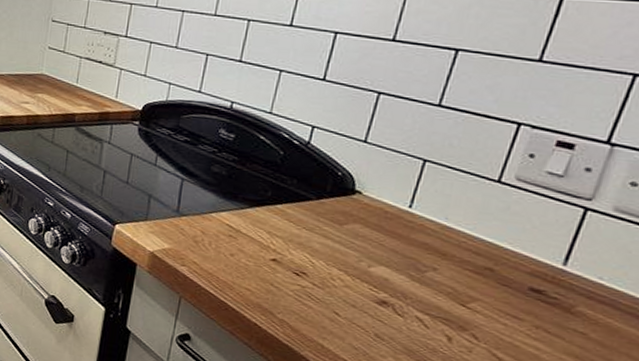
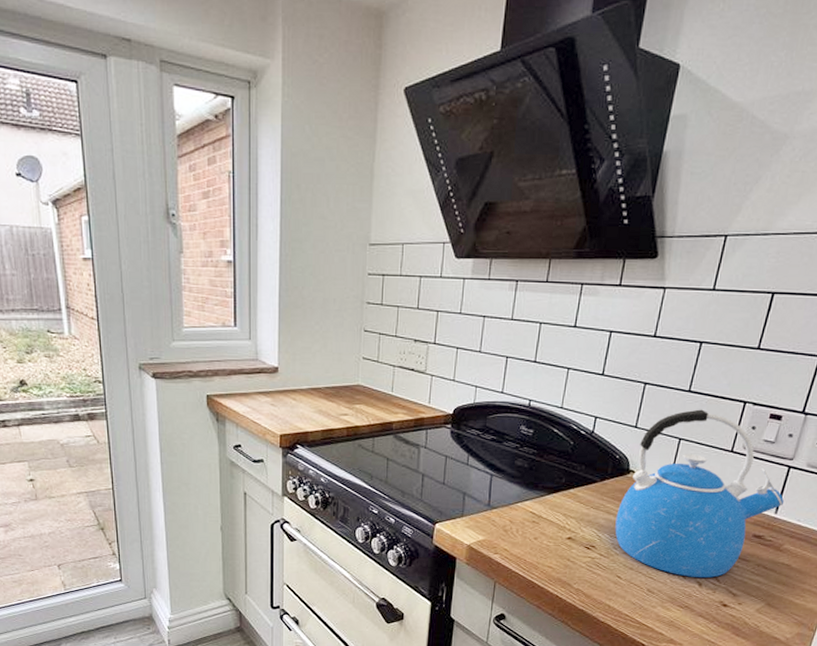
kettle: none [333,127,578,333] -> present [615,409,785,578]

